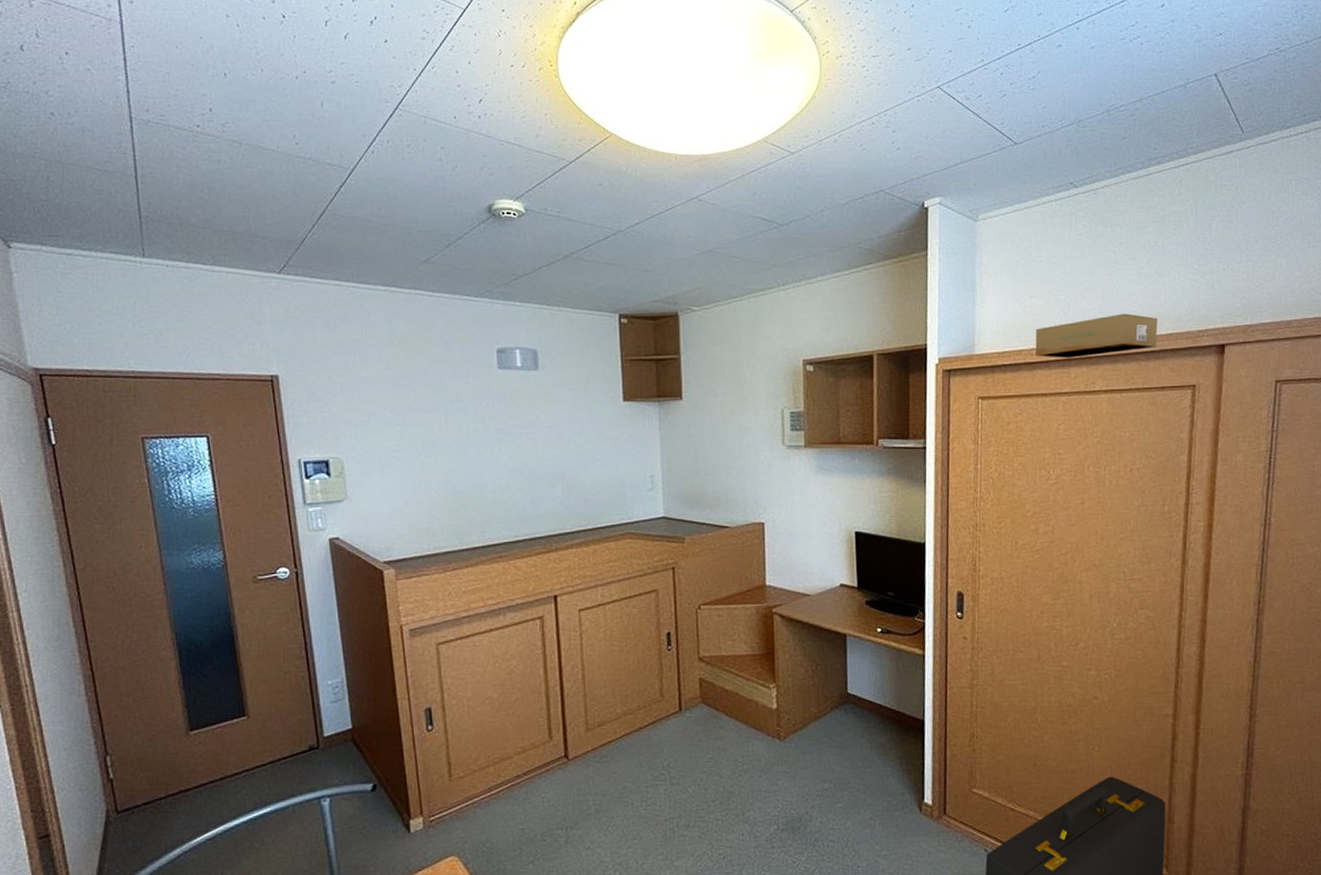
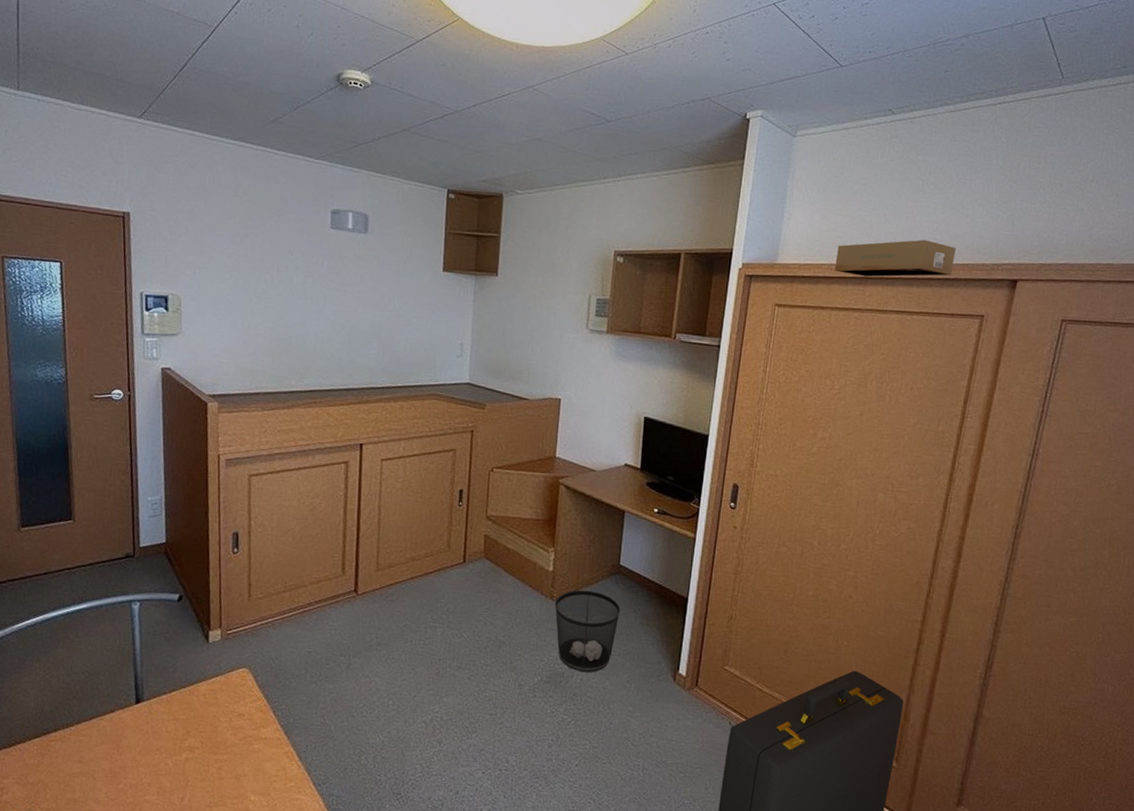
waste bin: none [783,724,854,814] -> present [554,590,621,672]

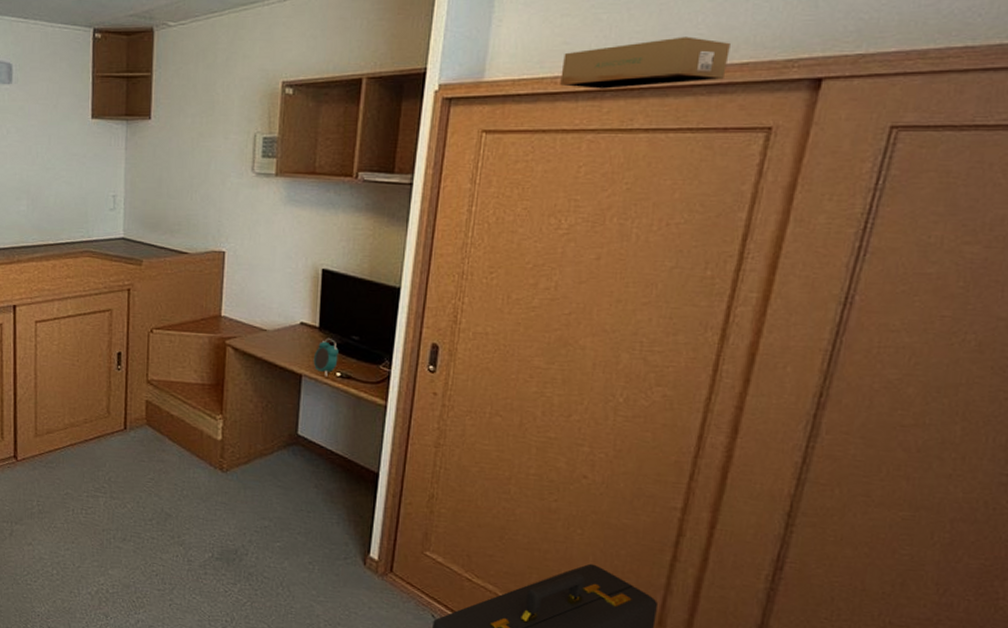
waste bin: present [554,590,621,672] -> none [224,461,300,551]
alarm clock: none [635,477,657,513] -> present [313,337,339,377]

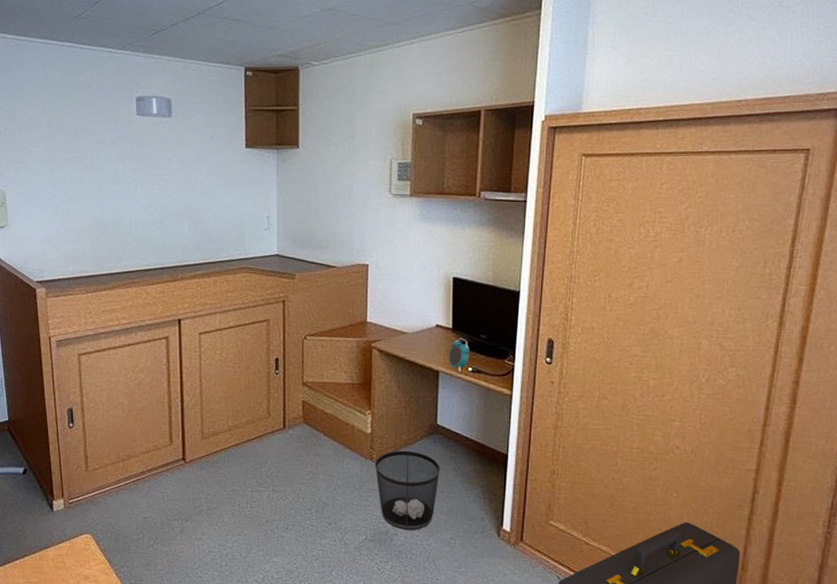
waste bin: none [224,461,300,551] -> present [375,450,440,530]
box: present [560,36,730,89] -> none [643,75,775,118]

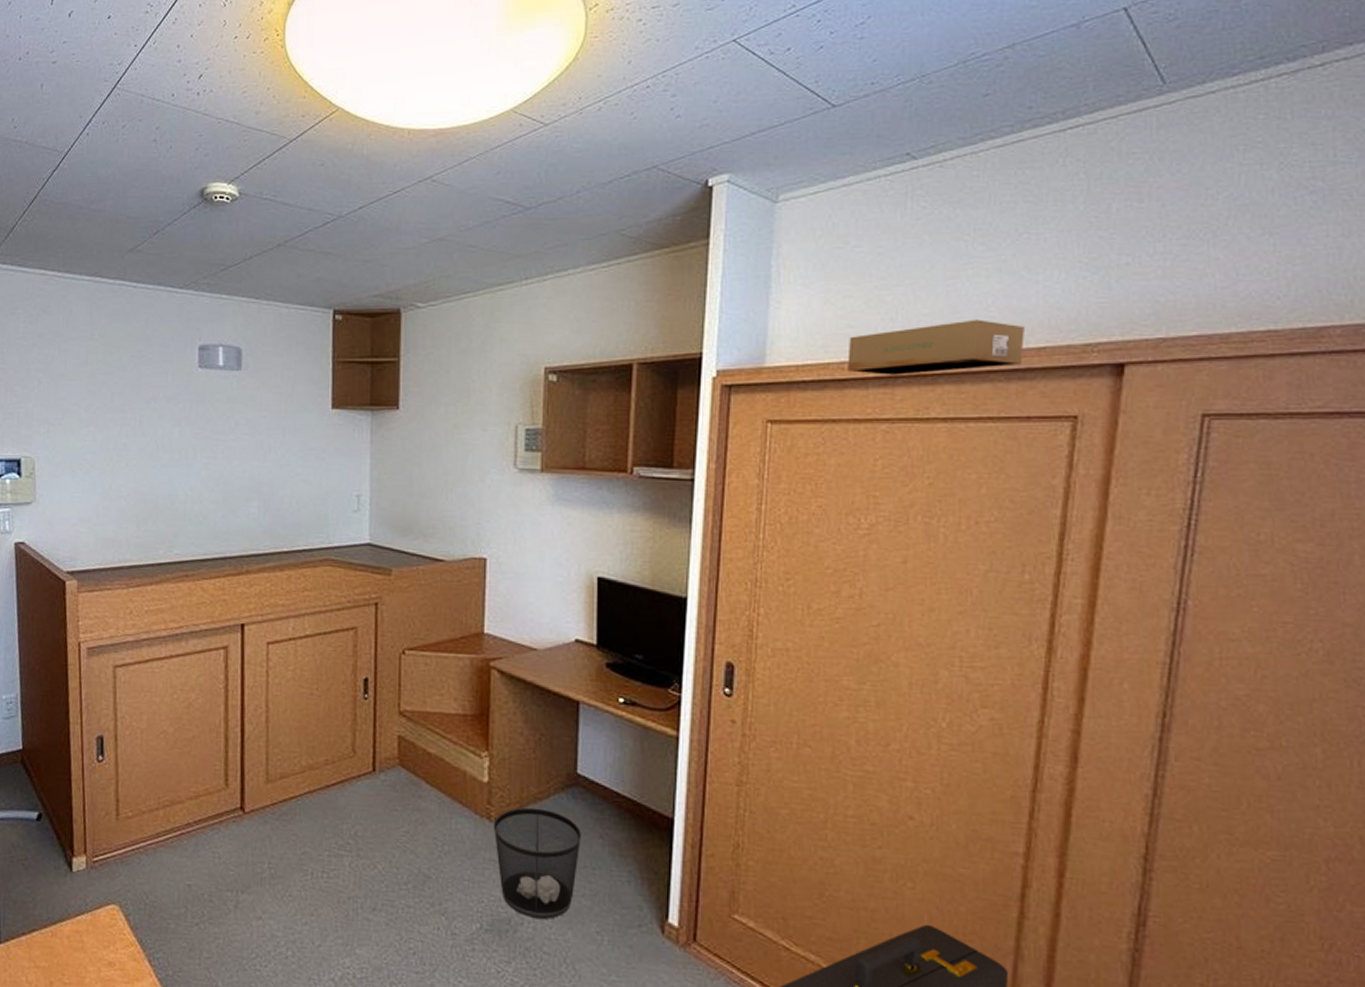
alarm clock: present [448,337,470,372] -> none [591,657,621,704]
box: none [643,75,775,118] -> present [847,319,1024,375]

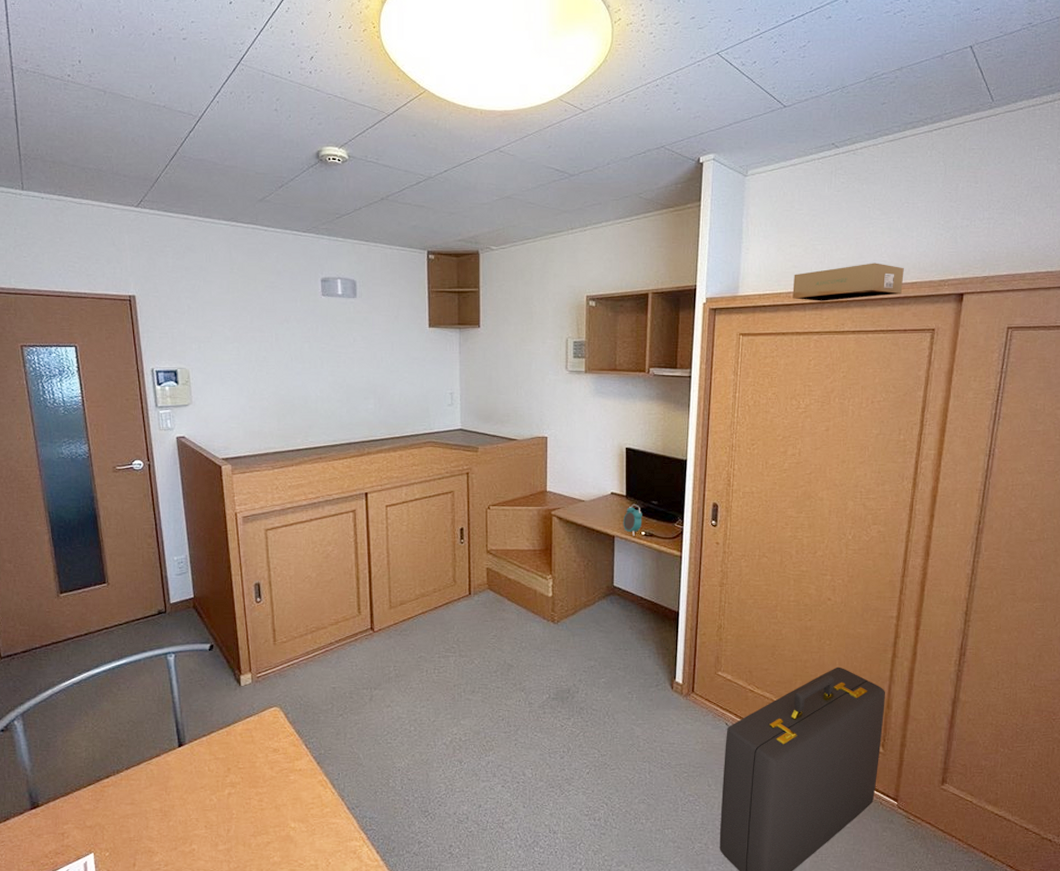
waste bin: present [493,807,582,919] -> none [556,612,617,687]
alarm clock: none [591,657,621,704] -> present [623,503,642,536]

